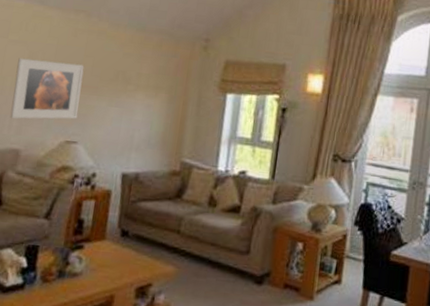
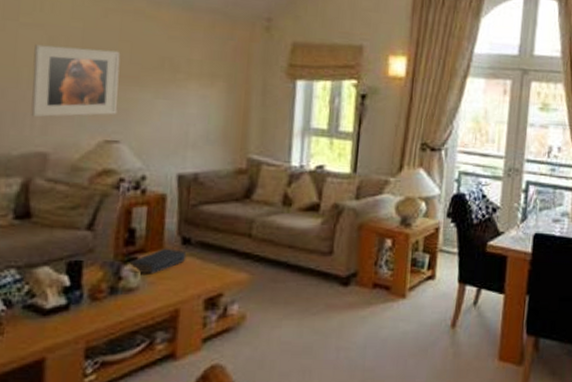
book: none [76,238,124,262] -> present [129,248,187,275]

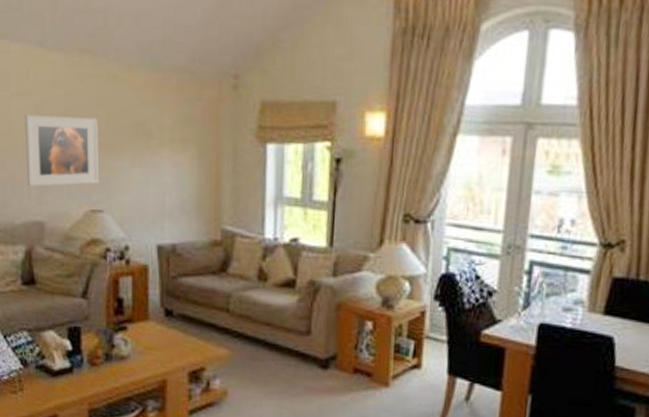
book: present [129,248,187,275] -> none [120,319,170,344]

